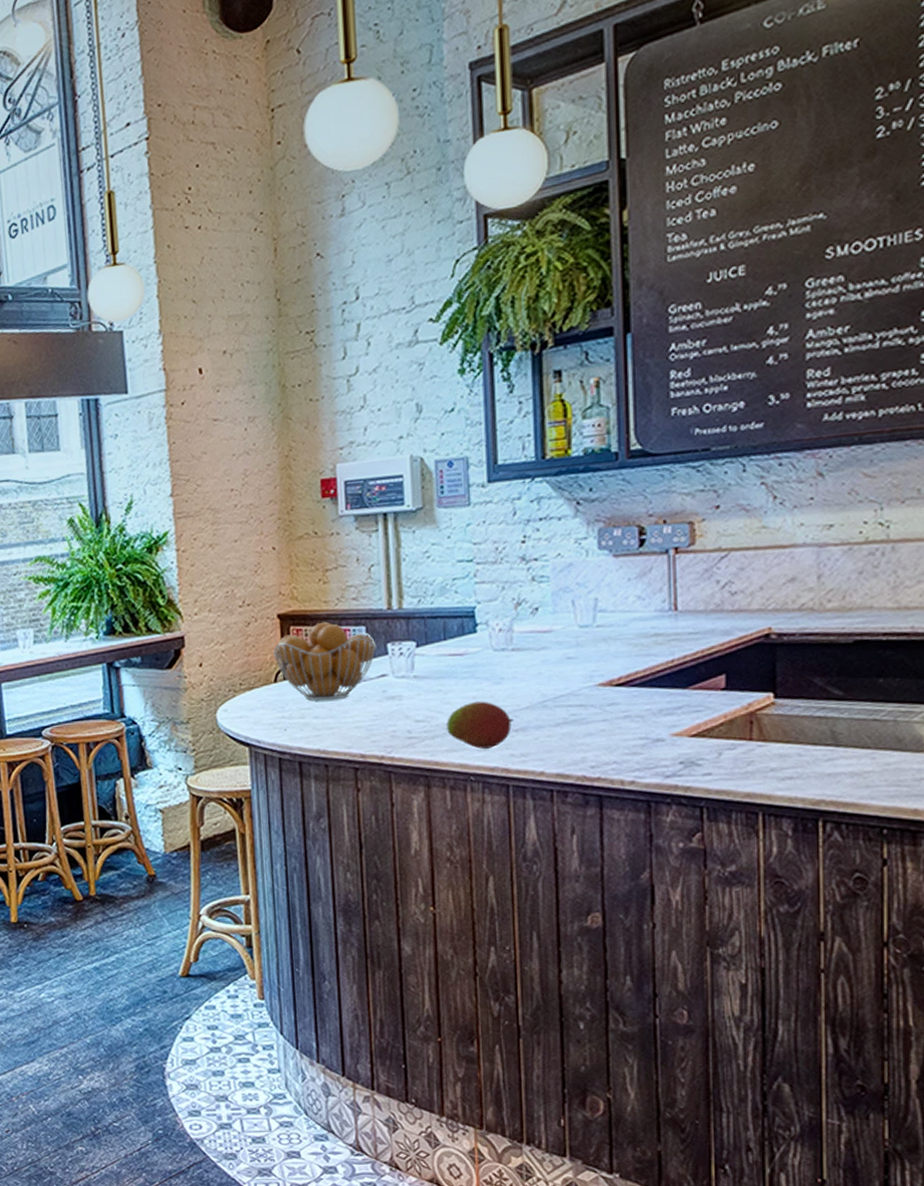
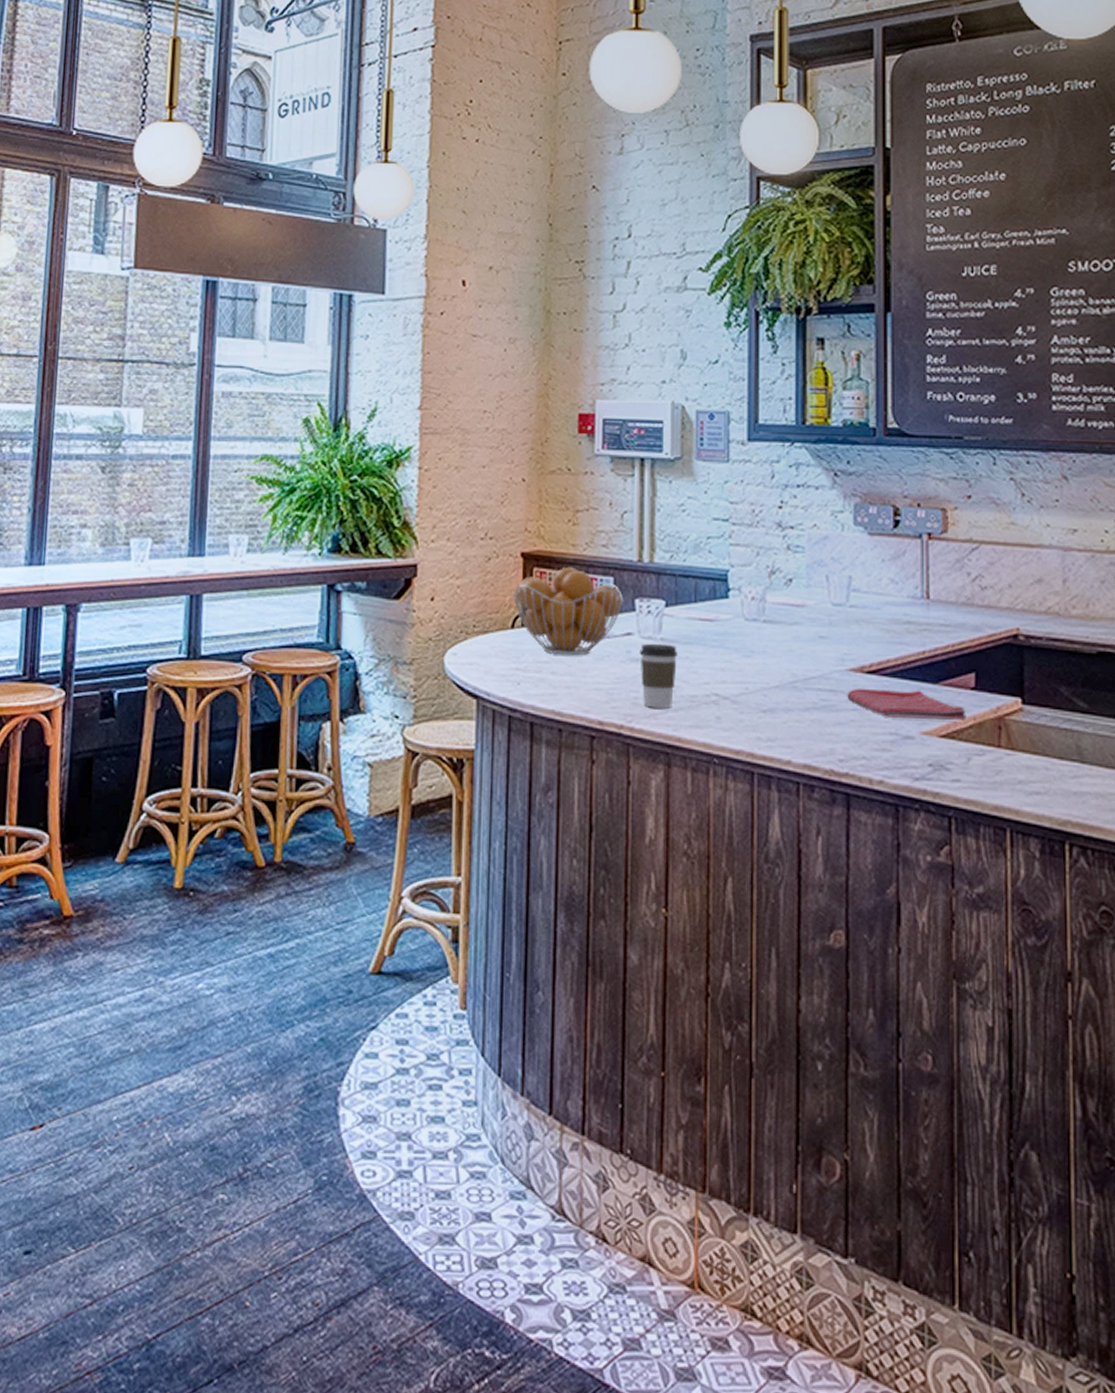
coffee cup: none [395,680,431,738] -> present [640,643,677,709]
fruit: present [447,701,514,749] -> none [692,674,762,728]
dish towel: none [596,696,717,724] -> present [847,688,966,720]

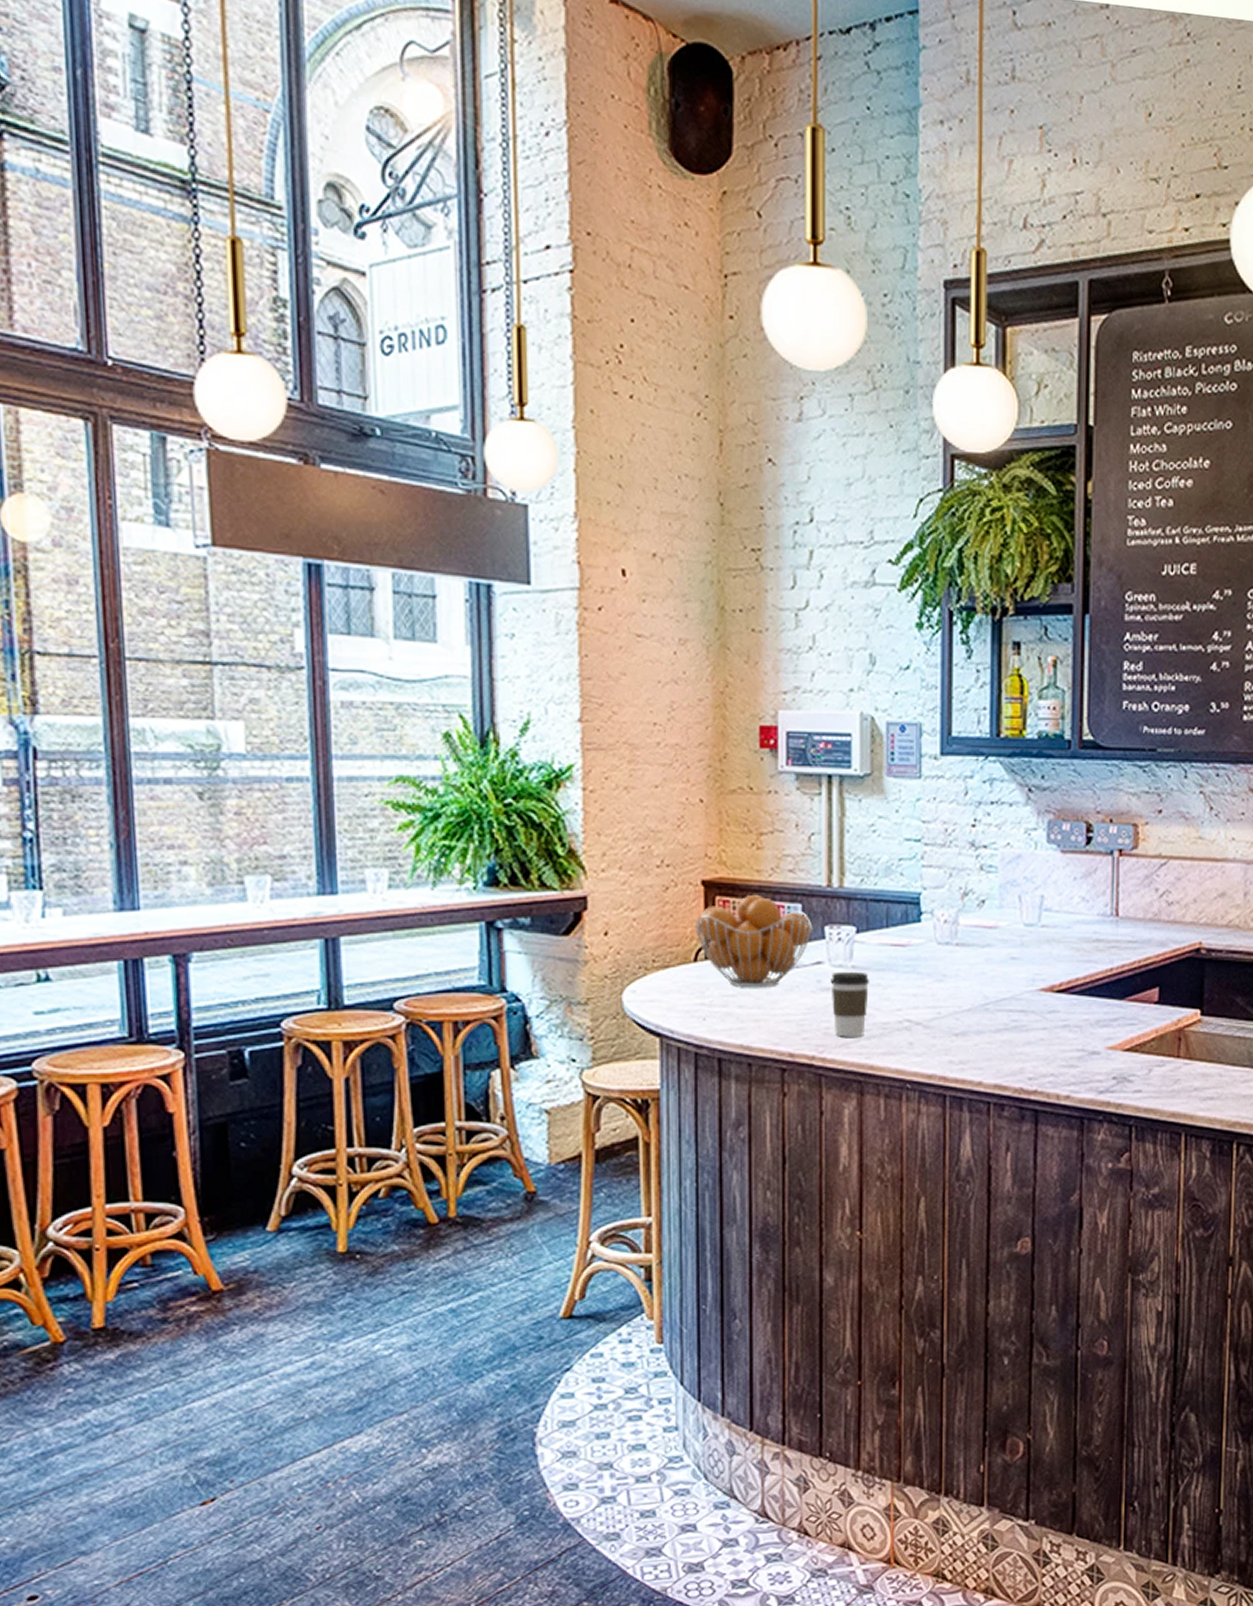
dish towel: present [847,688,966,720] -> none [1037,1006,1149,1034]

